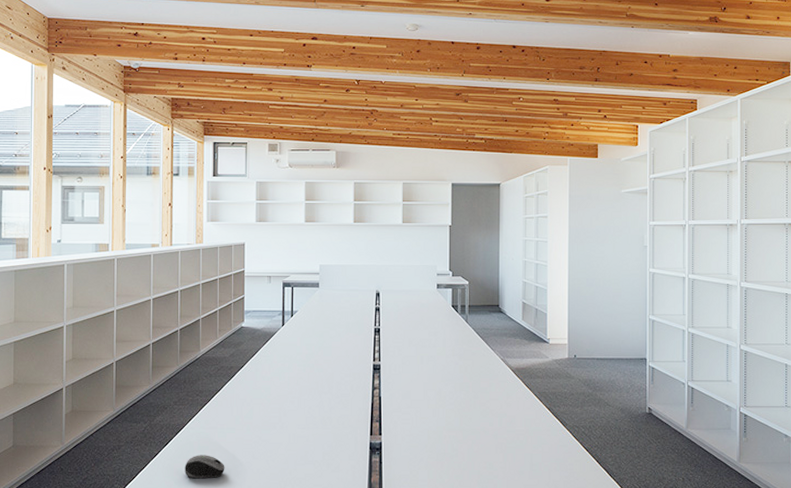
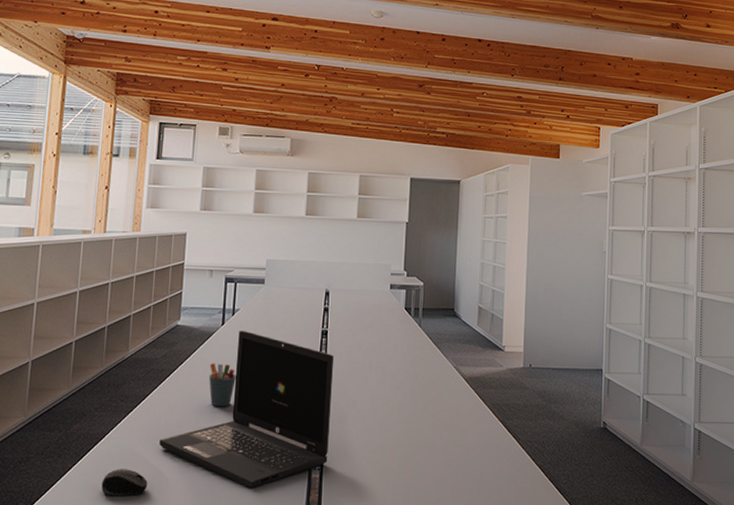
laptop: none [233,330,387,471] -> present [159,330,334,489]
pen holder: none [274,360,298,400] -> present [209,363,236,407]

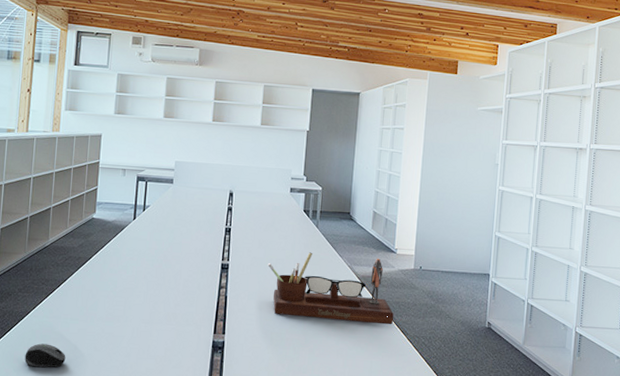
laptop: present [159,330,334,489] -> none [76,224,236,367]
pen holder: present [209,363,236,407] -> none [121,253,146,294]
desk organizer: none [368,353,504,430] -> present [267,252,394,325]

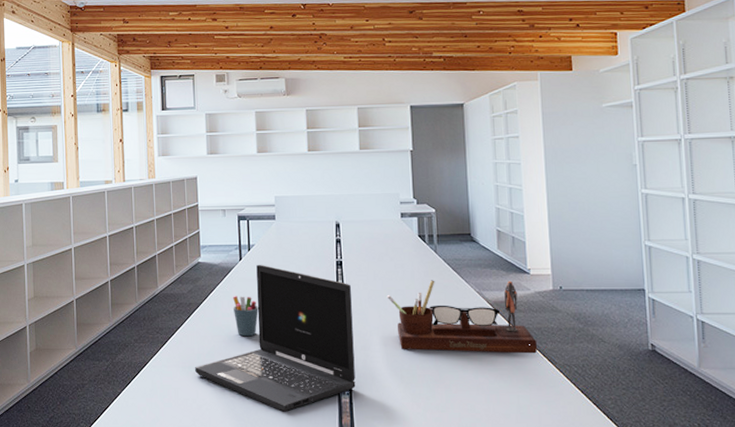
computer mouse: present [24,343,66,367] -> none [148,394,189,418]
laptop: none [76,224,236,367] -> present [195,264,356,412]
pen holder: none [121,253,146,294] -> present [233,296,259,337]

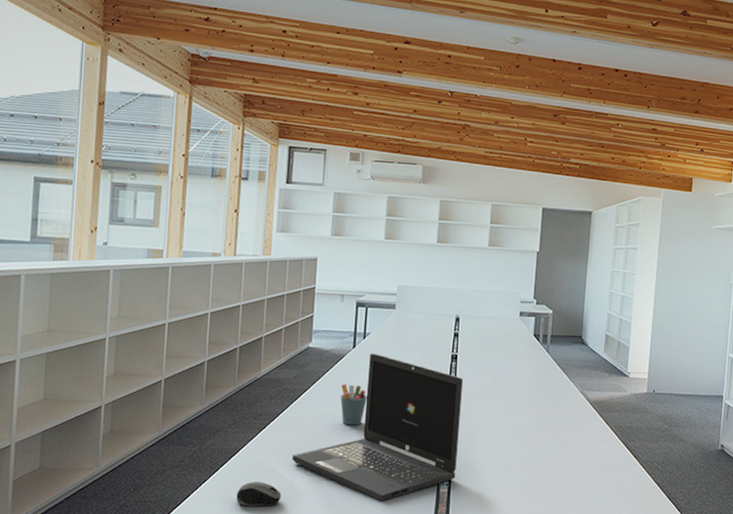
computer mouse: none [148,394,189,418] -> present [236,481,282,506]
desk organizer: present [387,280,537,354] -> none [496,378,626,450]

